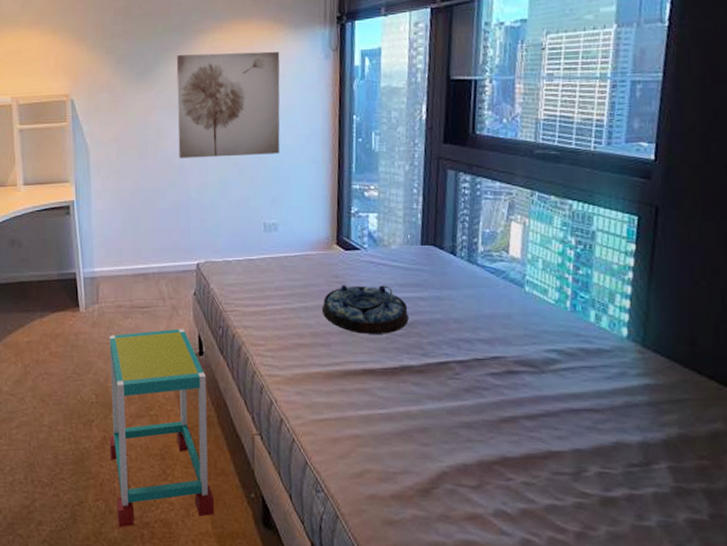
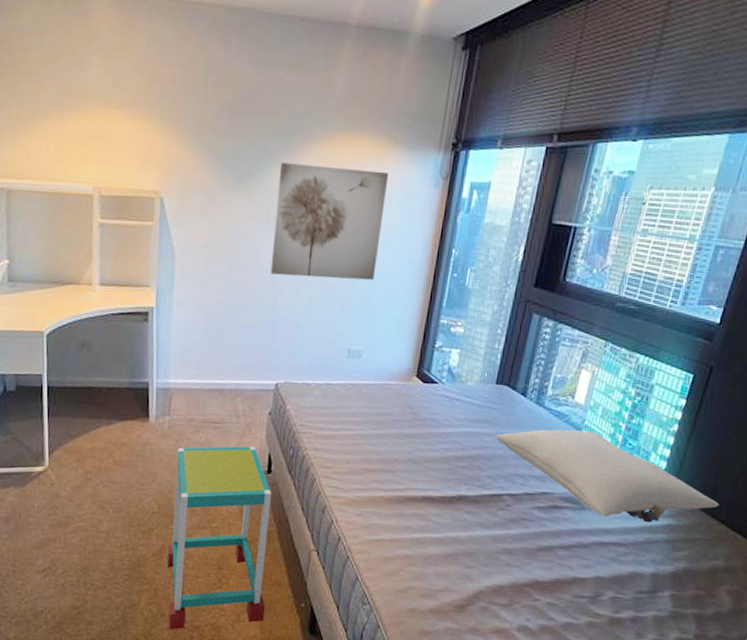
serving tray: present [321,284,409,334] -> none [392,415,474,465]
pillow: none [430,287,703,384] -> present [495,429,720,523]

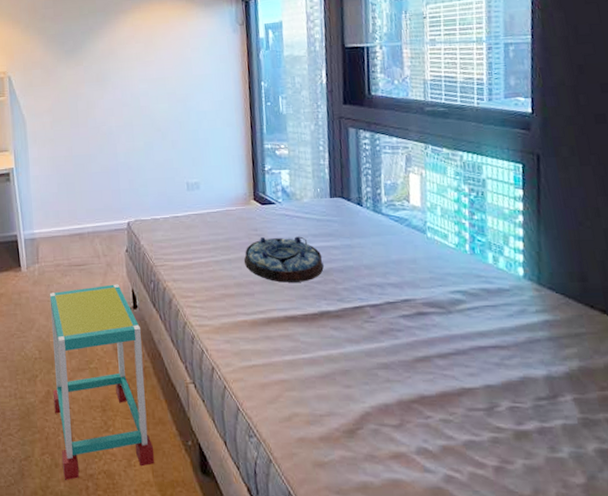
wall art: present [270,162,389,280] -> none [101,27,198,126]
serving tray: none [392,415,474,465] -> present [243,236,324,283]
pillow: present [495,429,720,523] -> none [342,233,594,321]

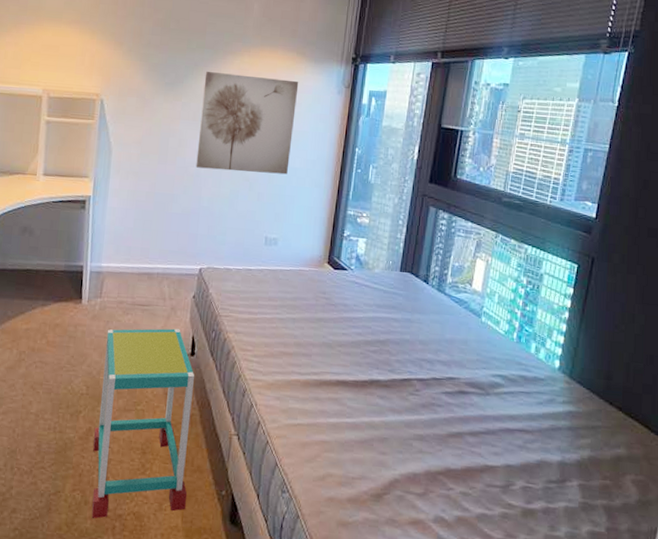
wall art: none [101,27,198,126] -> present [196,71,299,175]
serving tray: present [243,236,324,283] -> none [307,300,382,350]

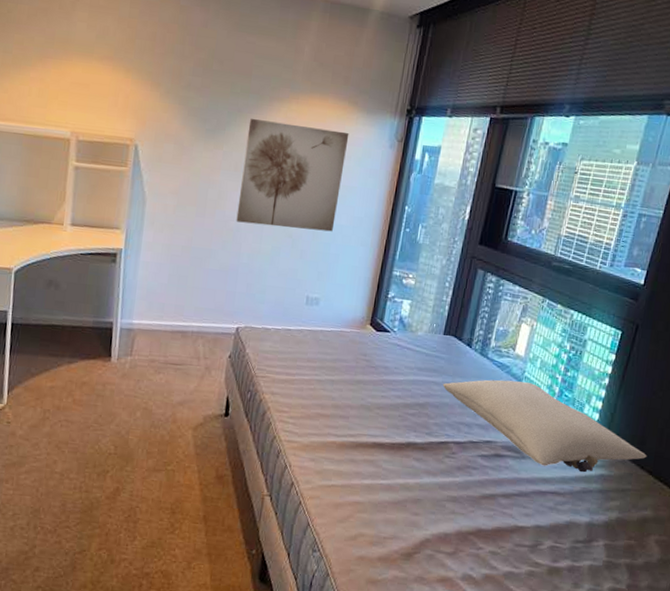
side table: present [91,328,195,519] -> none [118,388,229,577]
pillow: none [402,315,615,409] -> present [442,379,647,473]

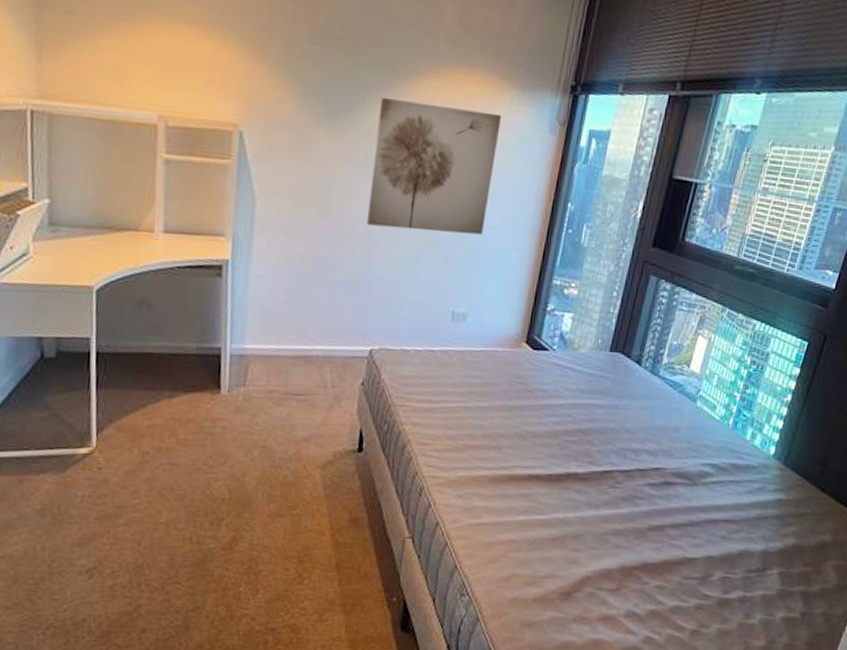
pillow: present [442,379,647,473] -> none [608,400,829,498]

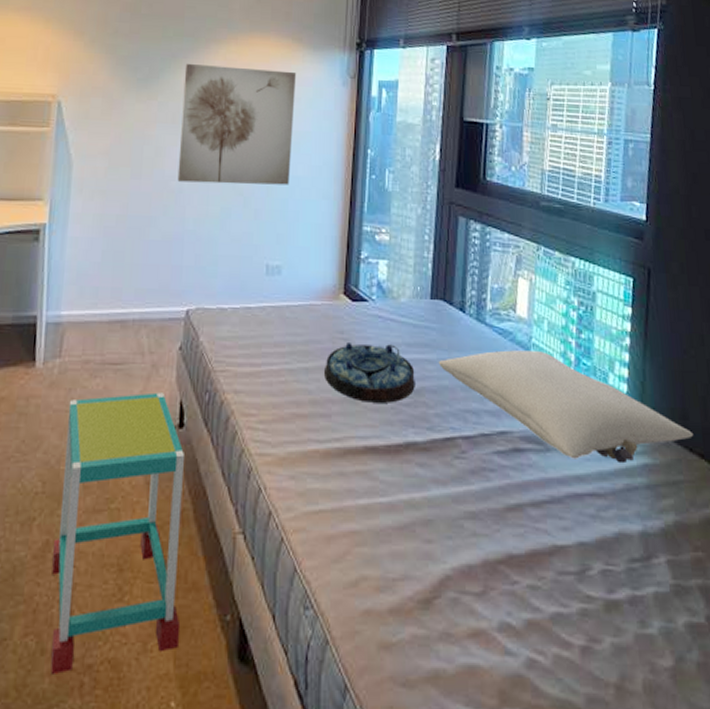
side table: none [238,421,363,634] -> present [50,392,185,674]
serving tray: none [498,385,585,440] -> present [323,341,415,403]
pillow: none [608,400,829,498] -> present [438,350,694,464]

